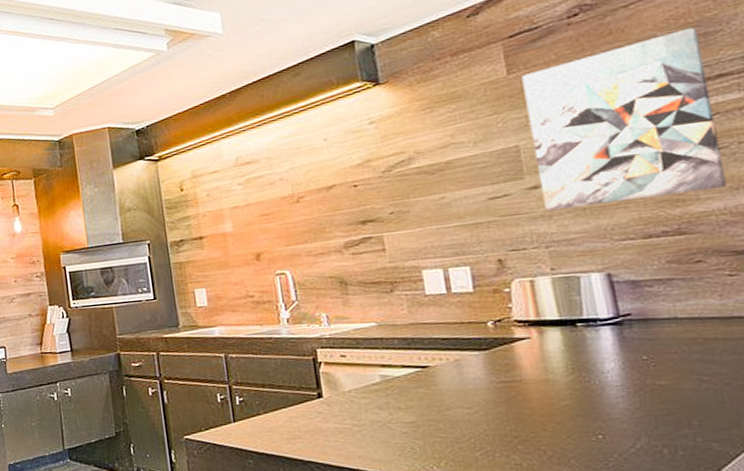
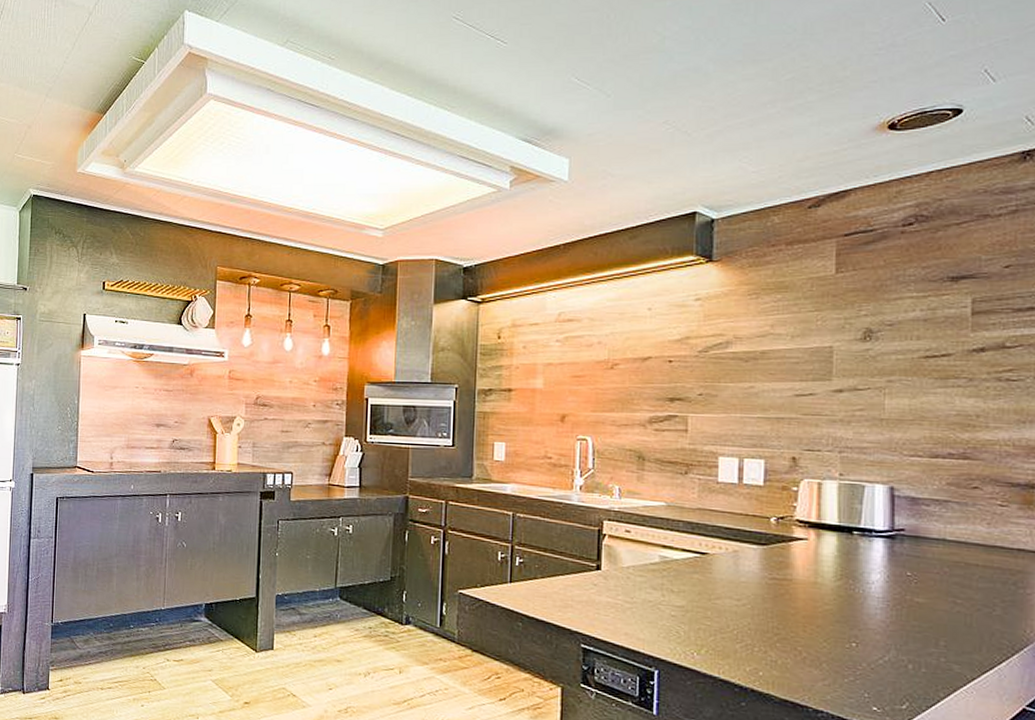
wall art: present [521,27,727,211] -> none [845,256,1020,420]

